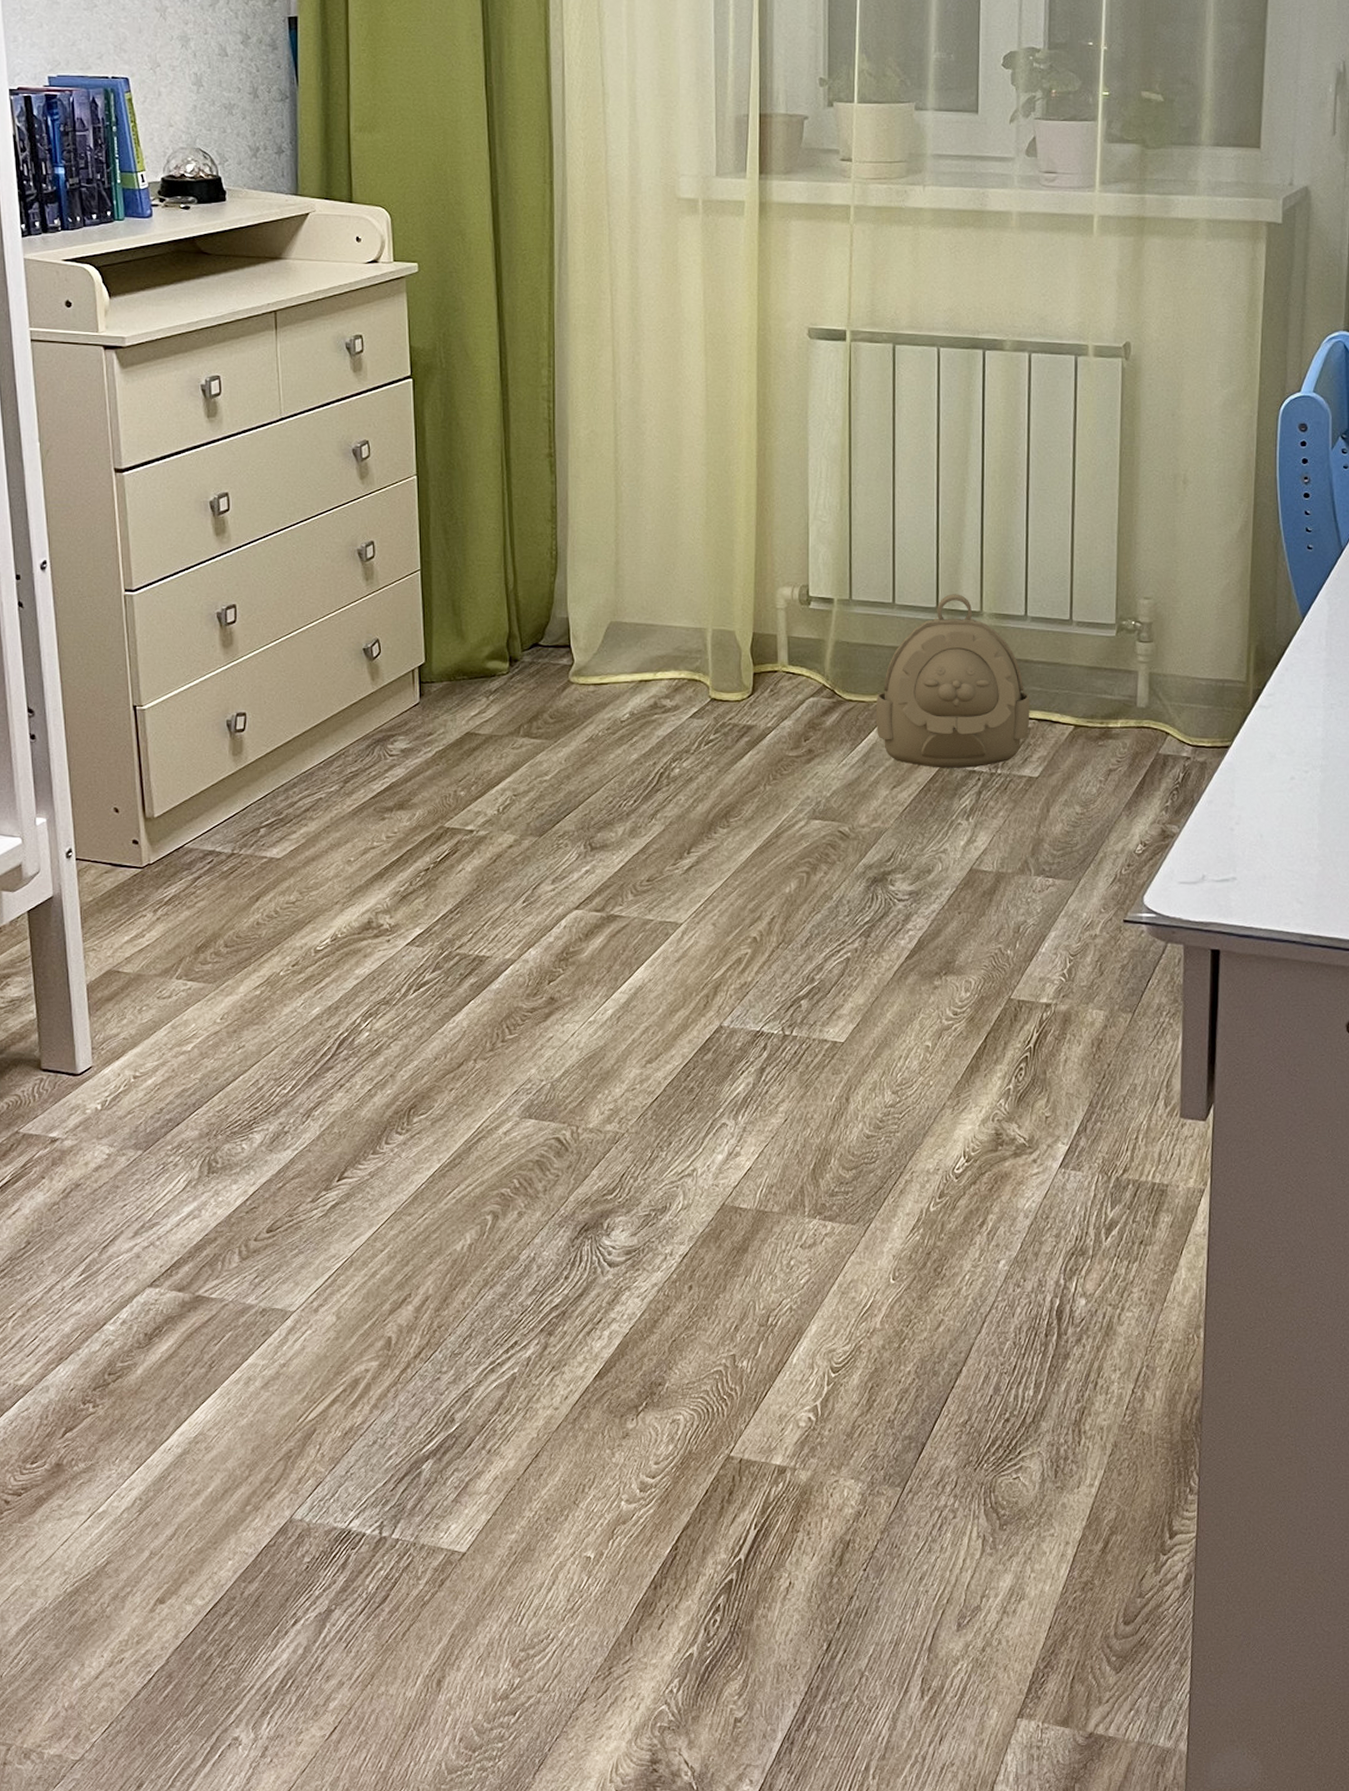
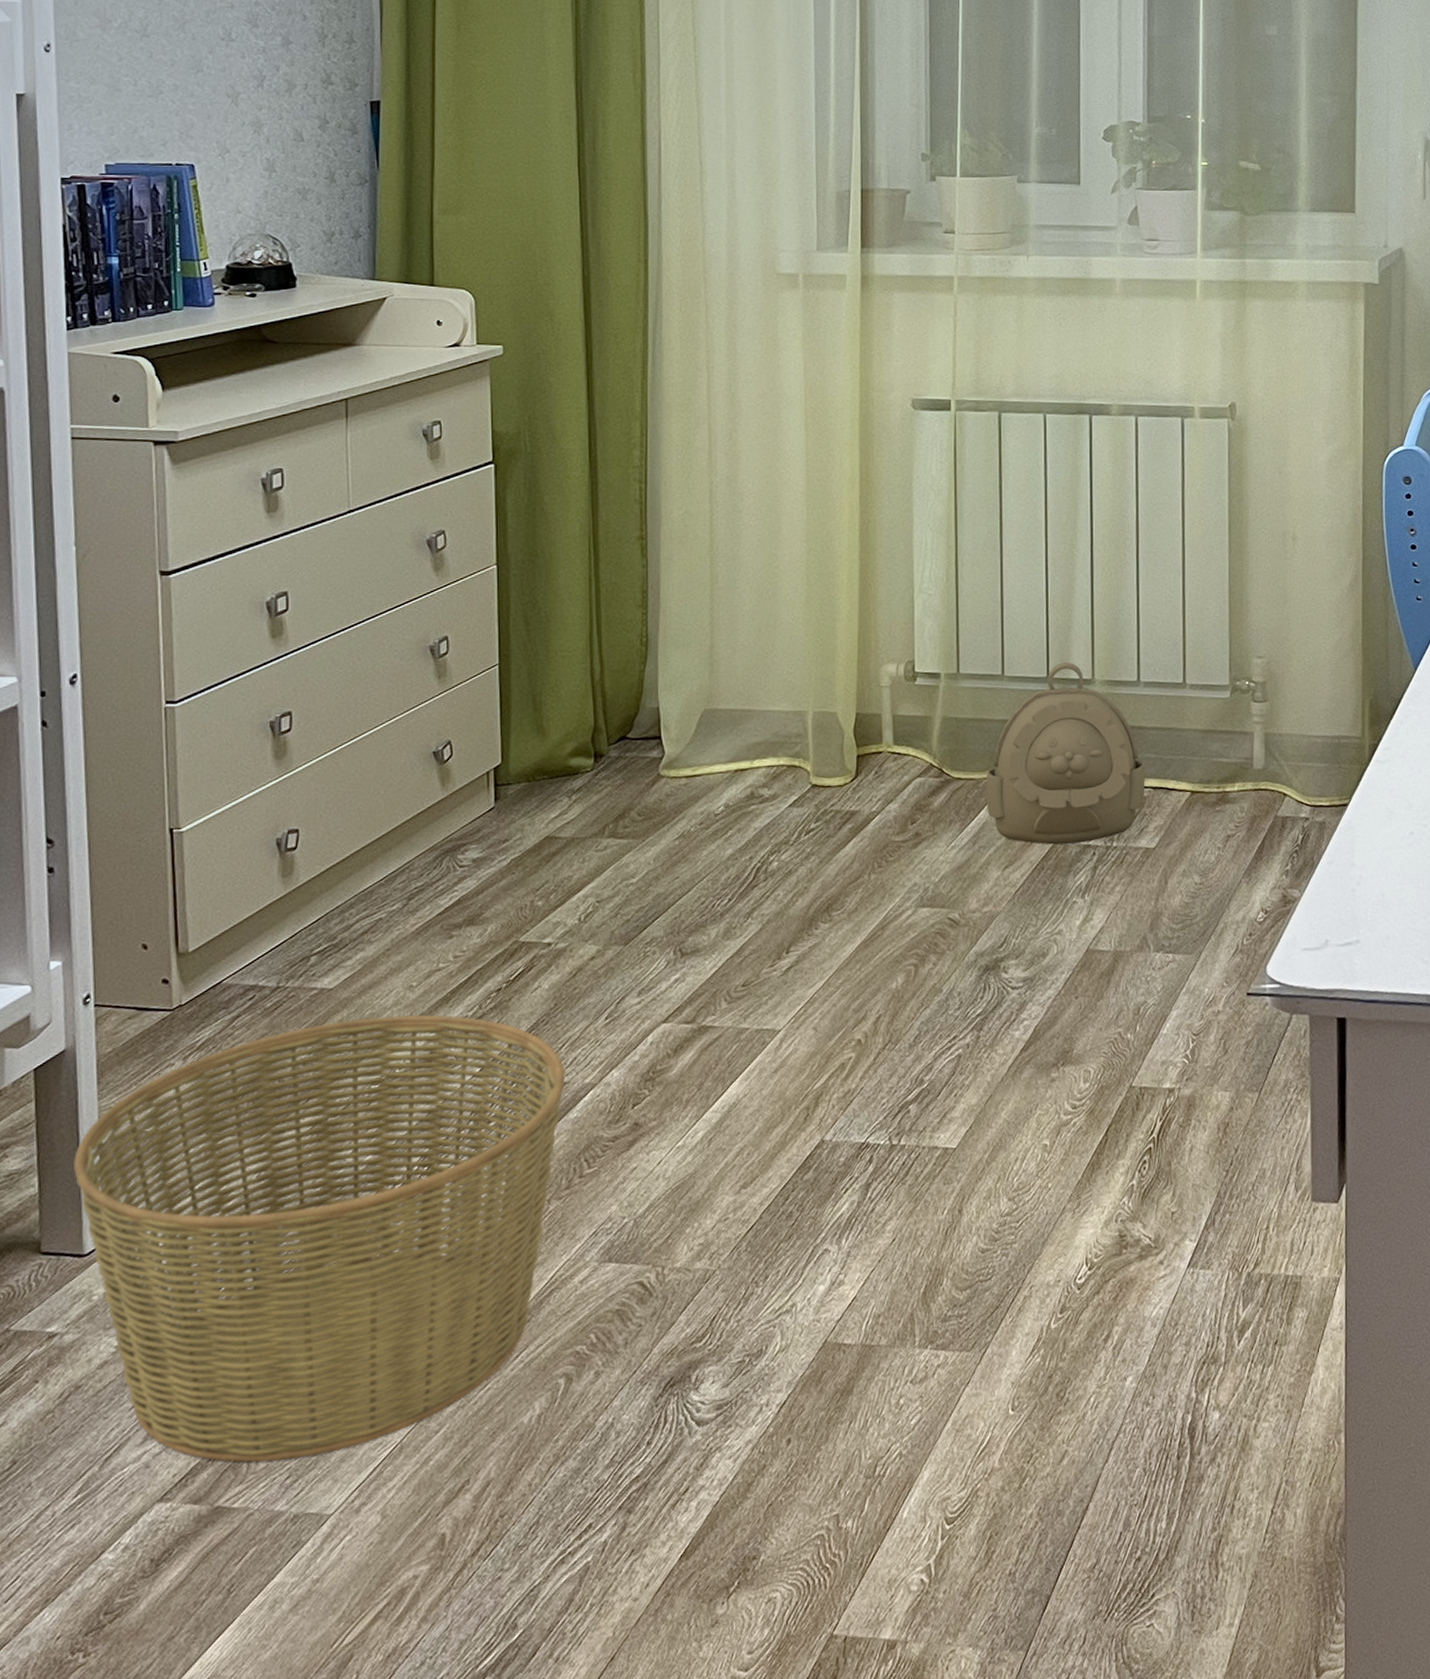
basket: none [65,886,488,1262] -> present [74,1015,566,1463]

